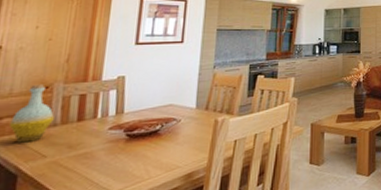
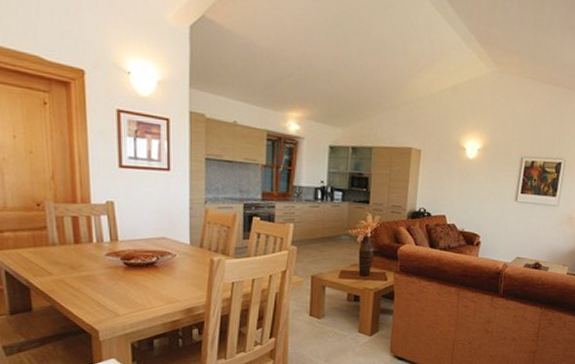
bottle: present [8,84,54,143] -> none [10,200,52,258]

